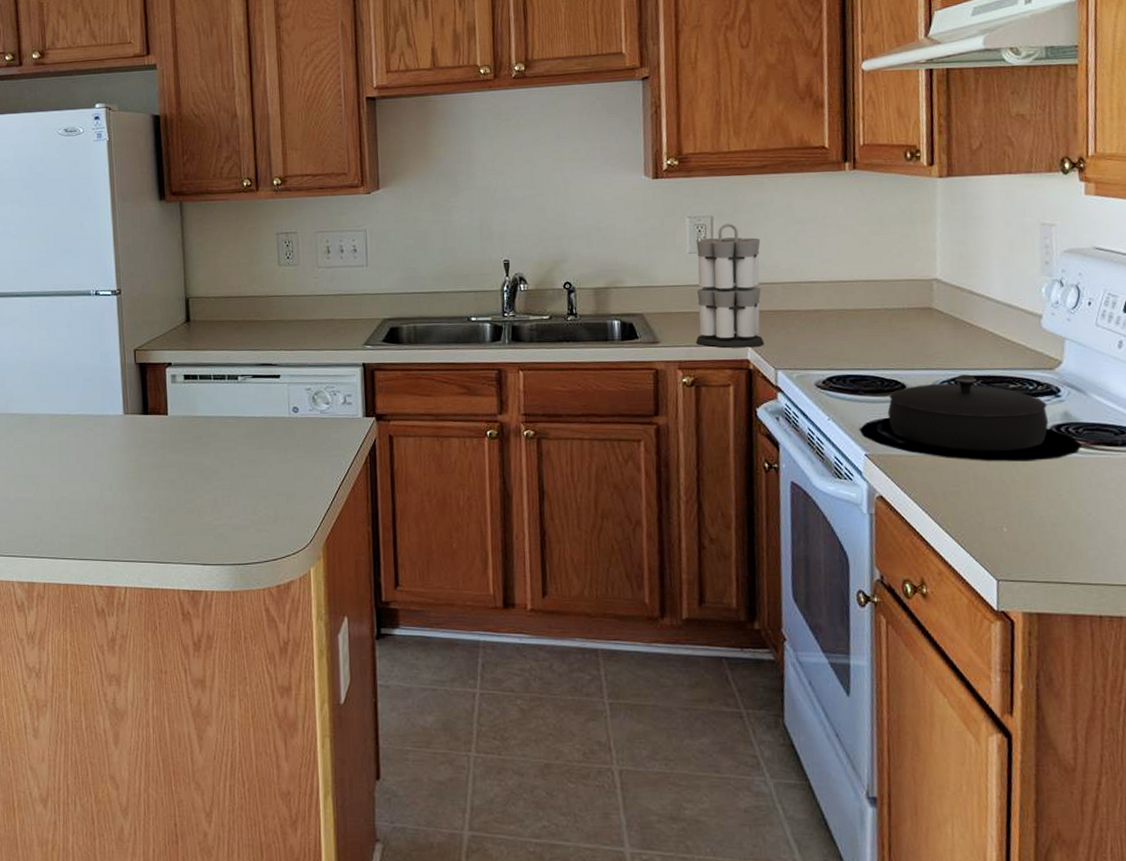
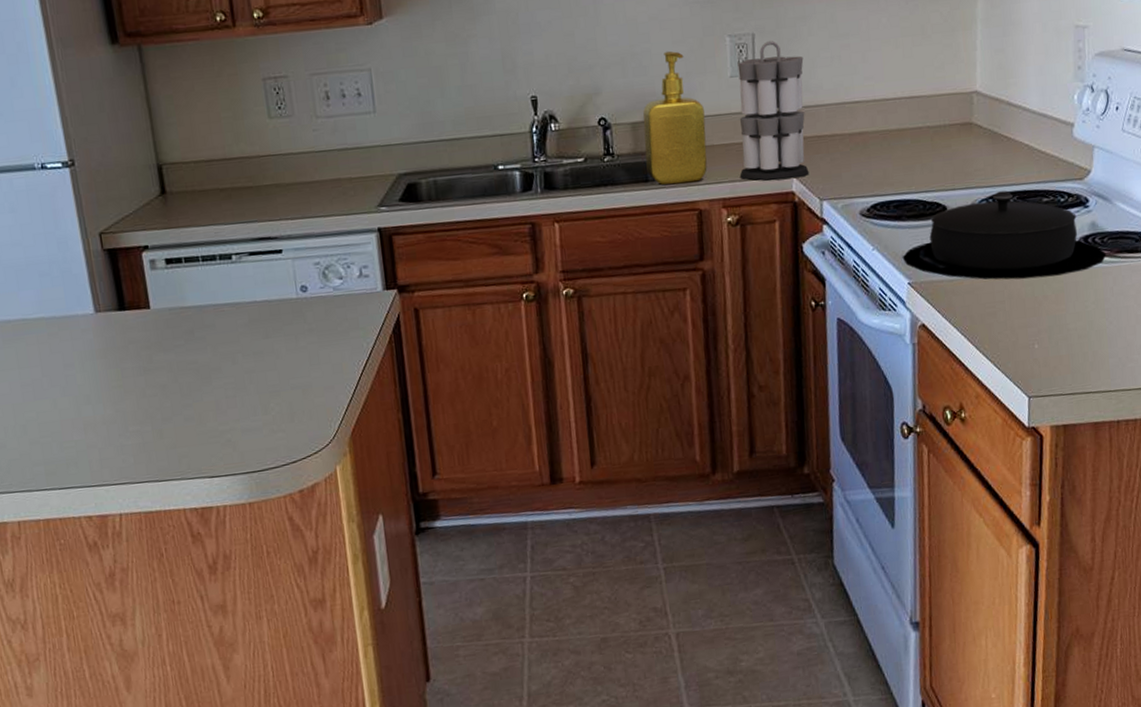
soap dispenser: none [605,227,665,346] -> present [643,50,707,186]

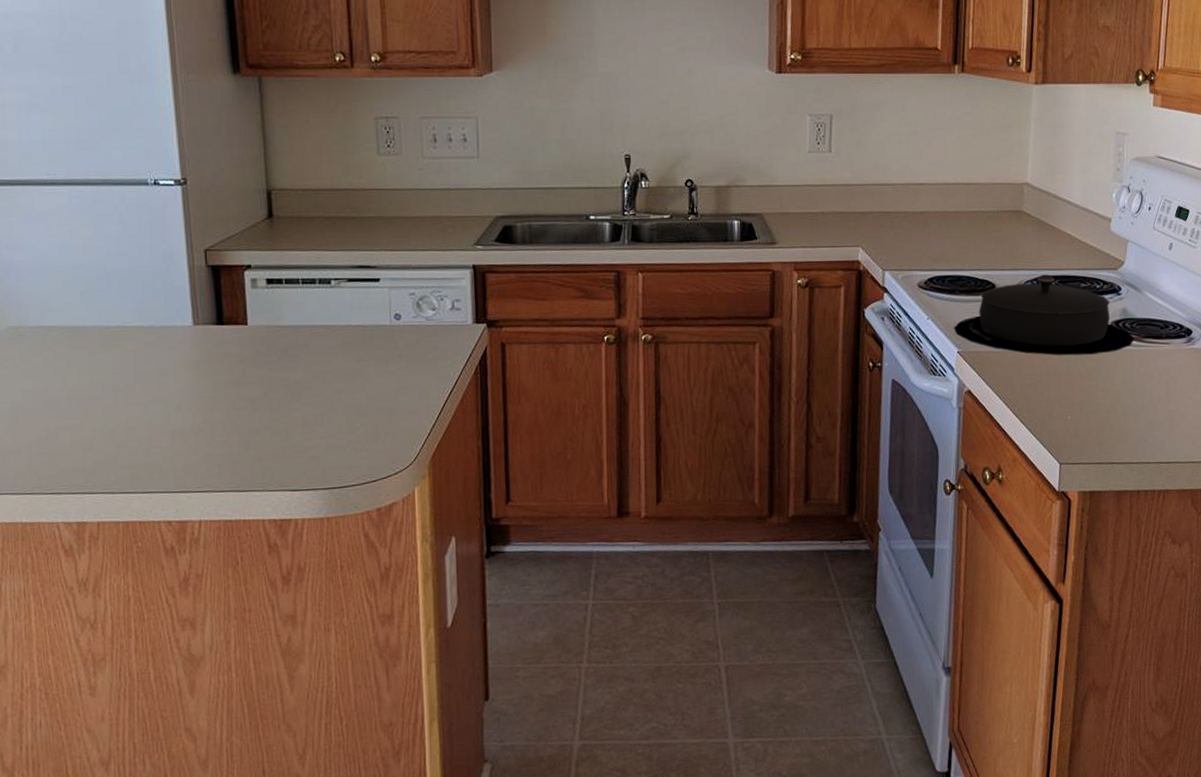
soap dispenser: present [643,50,707,186] -> none [726,123,783,247]
spice rack: present [737,41,809,182] -> none [811,123,875,250]

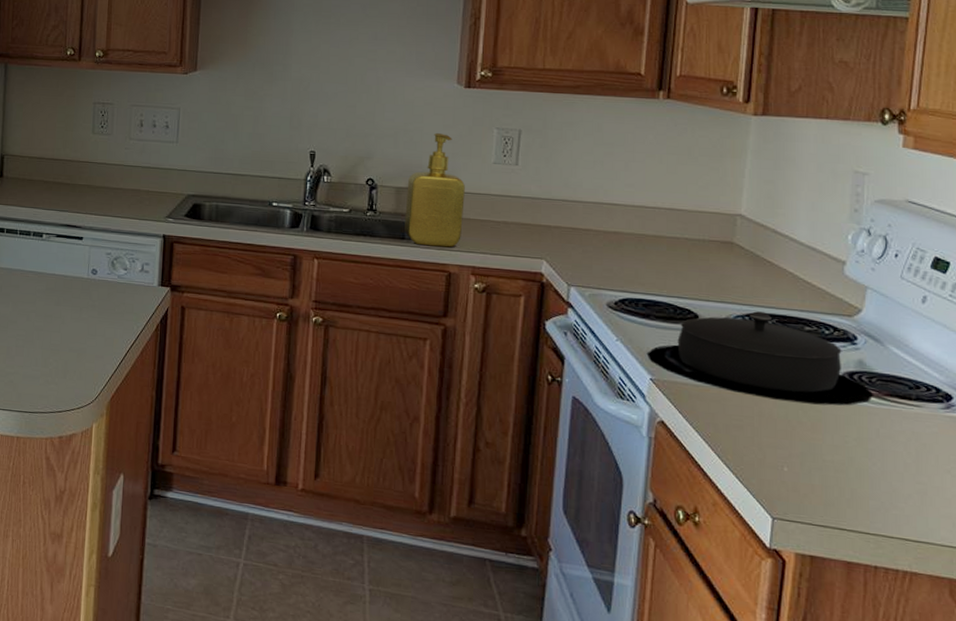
soap dispenser: none [726,123,783,247] -> present [404,132,465,248]

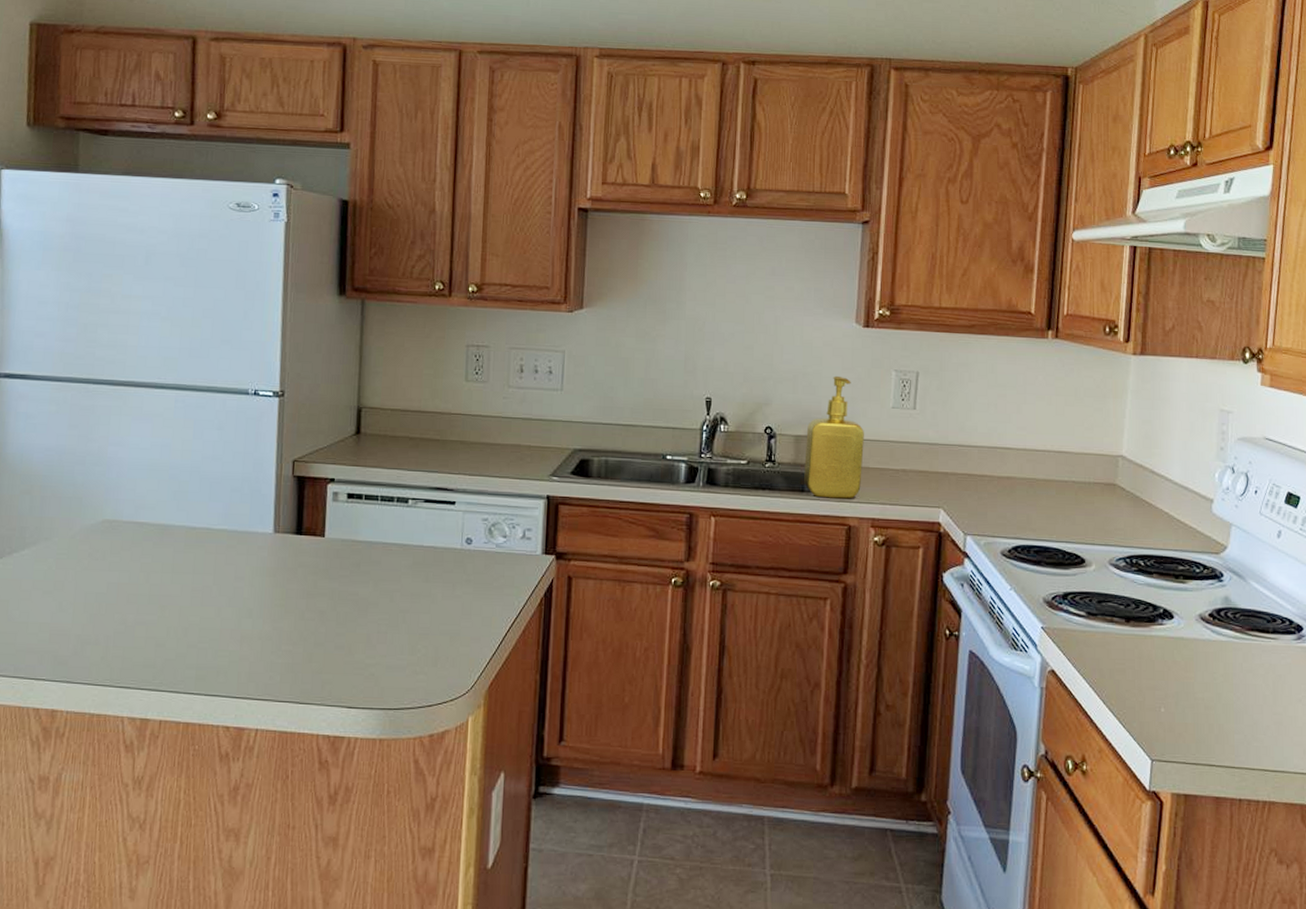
cooking pot: present [646,311,874,406] -> none [1038,553,1238,644]

